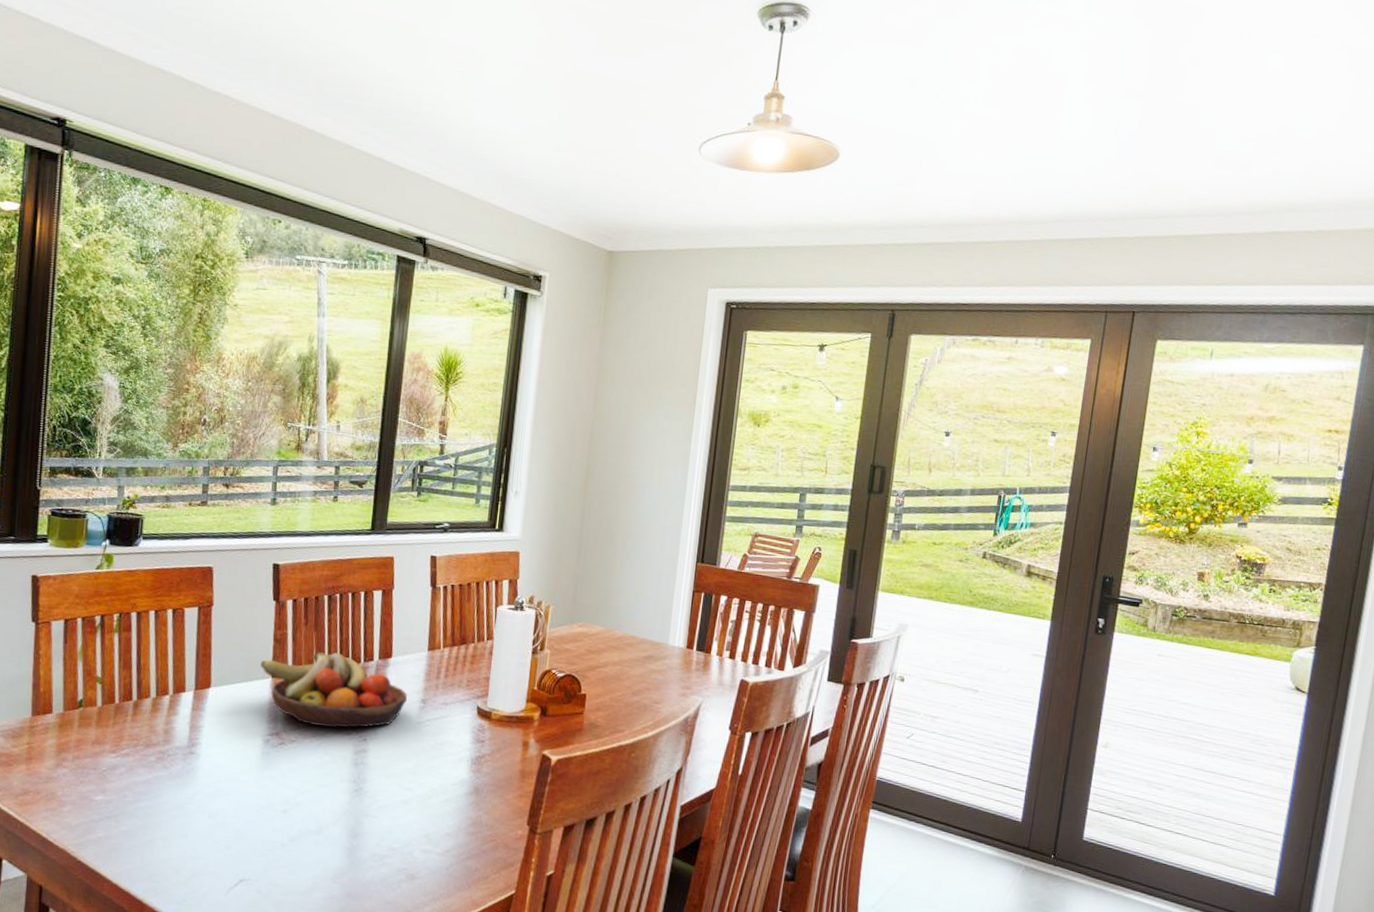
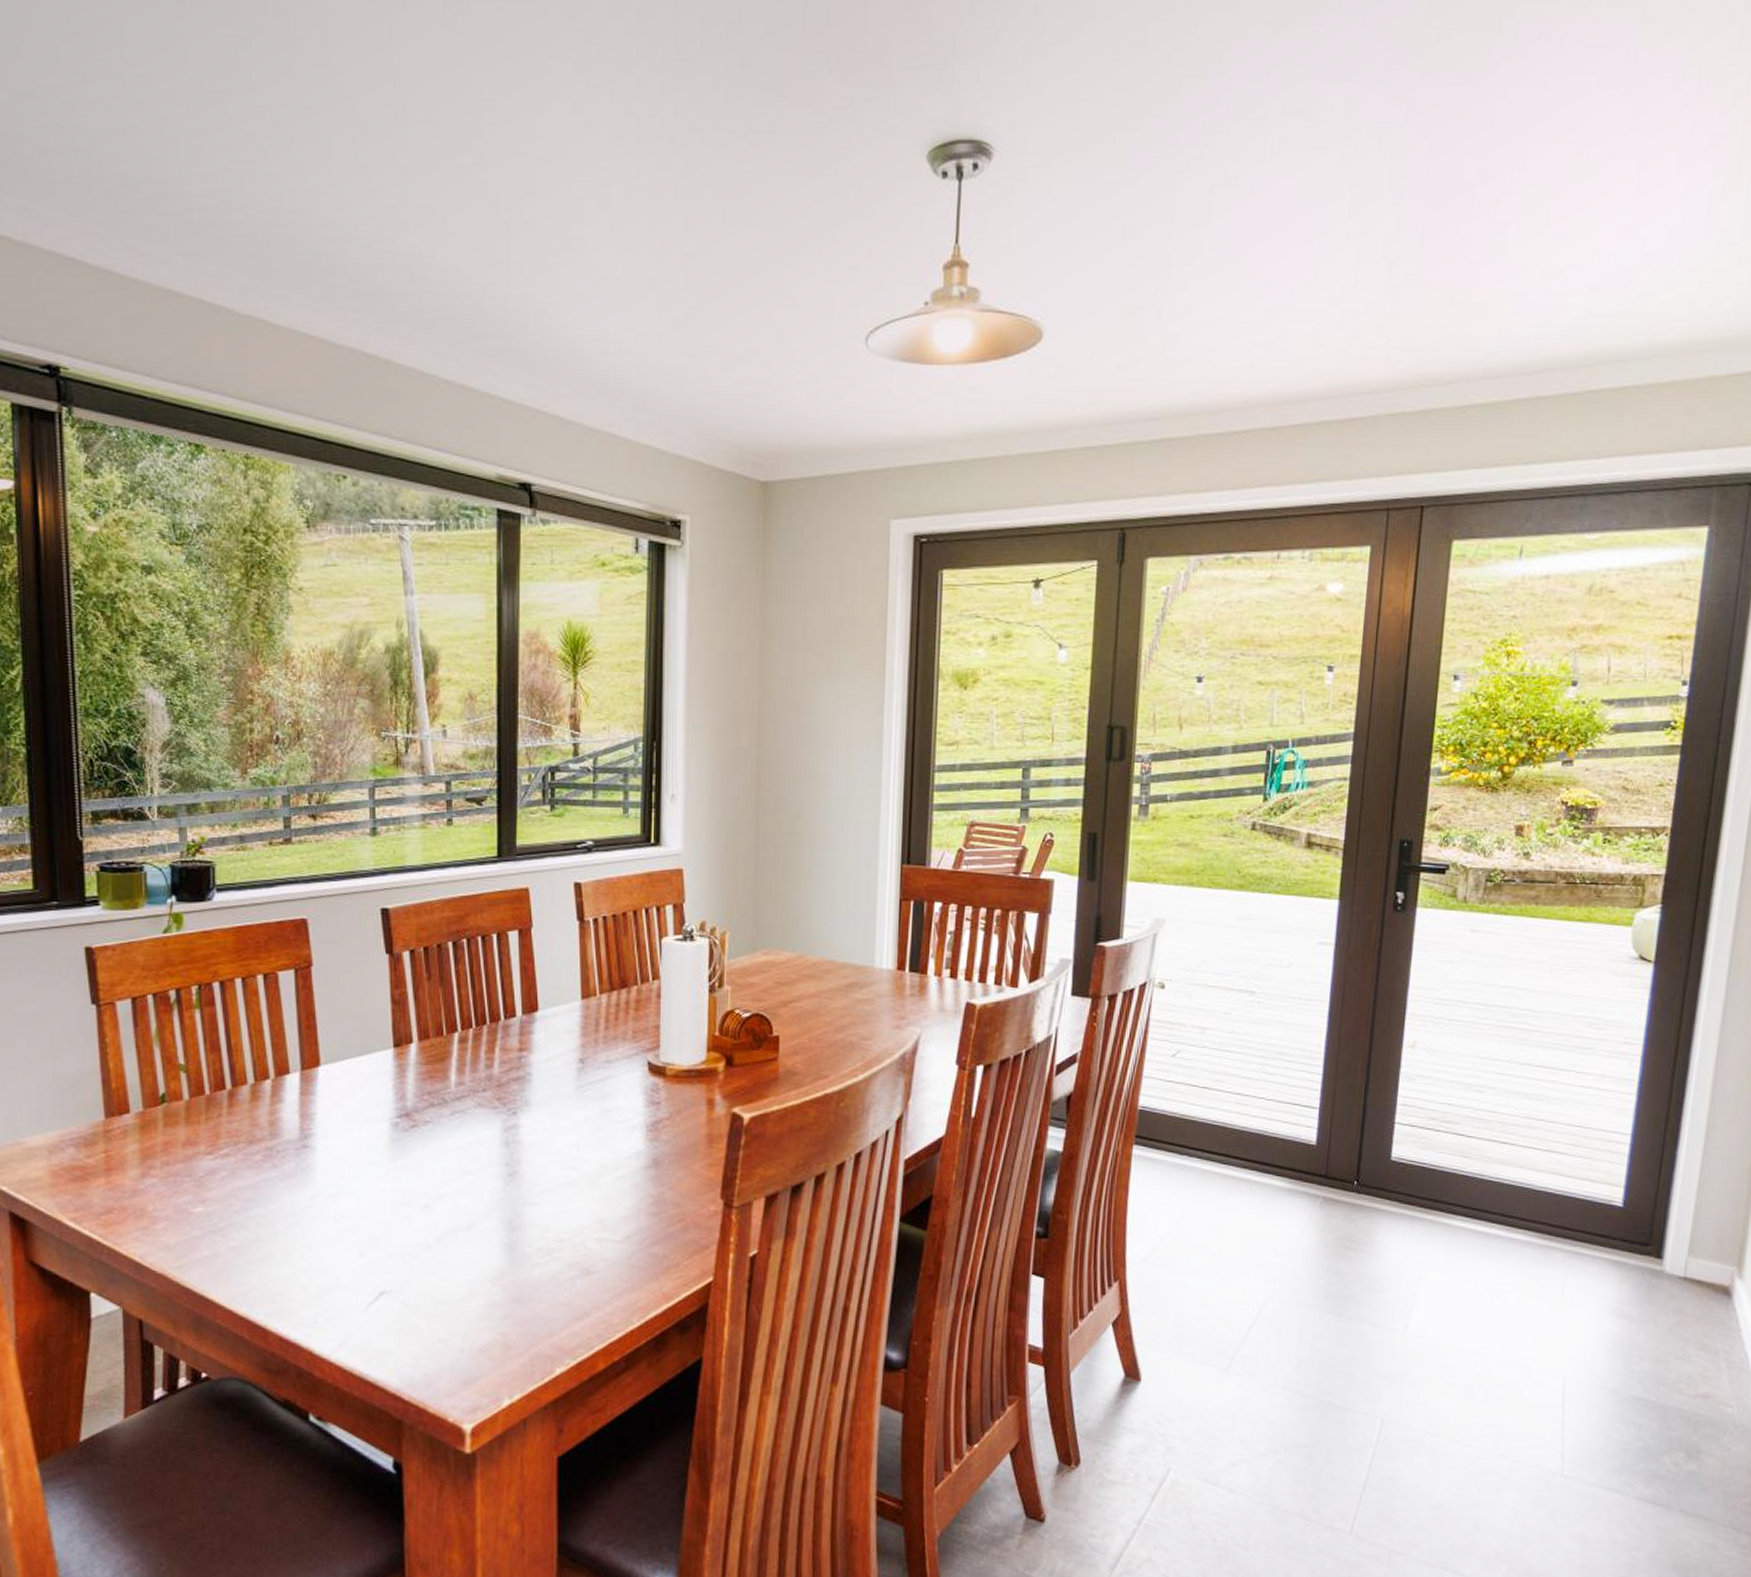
fruit bowl: present [261,652,408,729] -> none [378,1011,562,1102]

